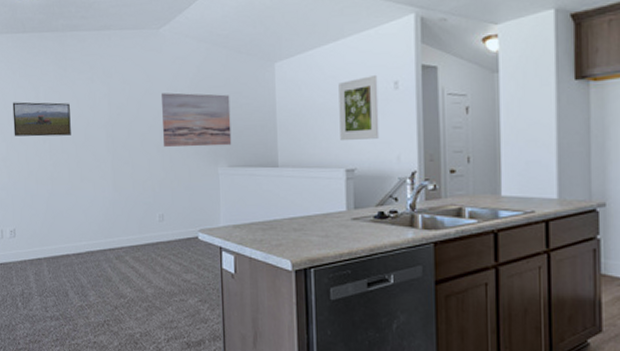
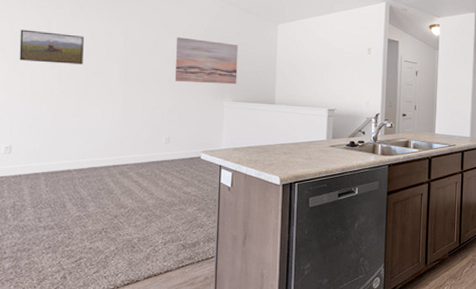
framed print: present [338,74,380,141] -> none [325,42,356,88]

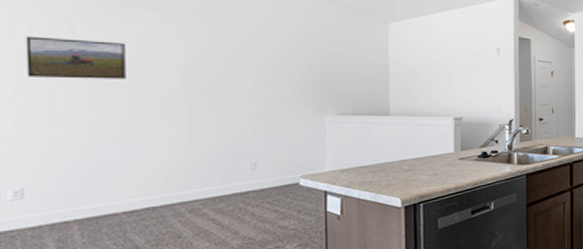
wall art: present [175,37,239,85] -> none [258,41,341,96]

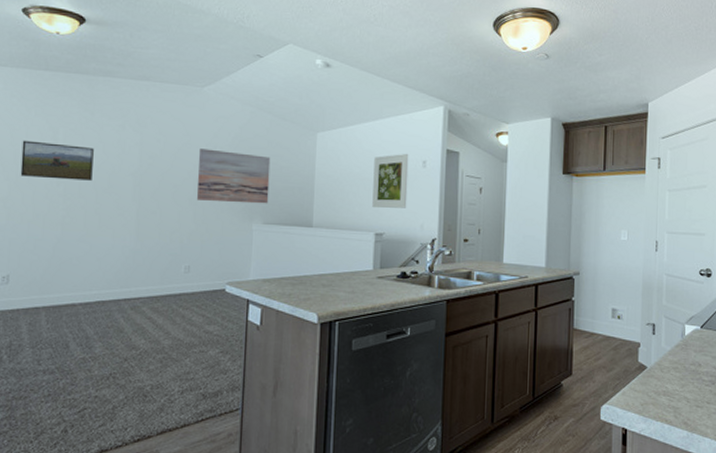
wall art: none [258,41,341,96] -> present [197,148,271,204]
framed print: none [449,41,484,94] -> present [372,153,409,208]

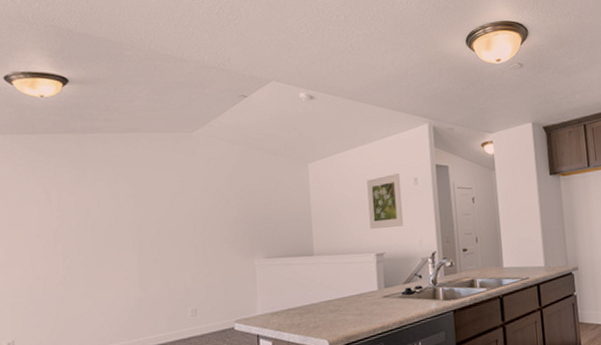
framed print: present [20,140,94,181] -> none [16,204,90,241]
wall art: present [197,148,271,204] -> none [195,191,268,243]

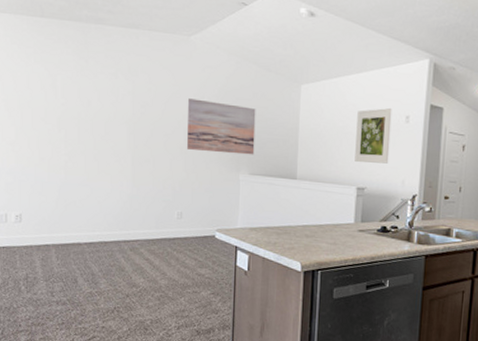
wall art: none [195,191,268,243] -> present [187,98,256,155]

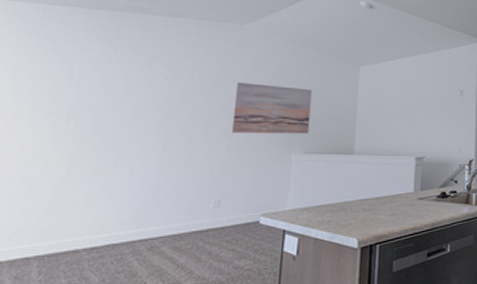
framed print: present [355,107,392,164] -> none [413,84,448,134]

